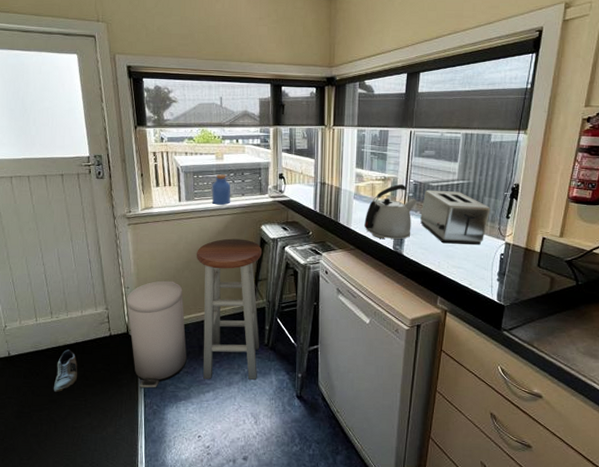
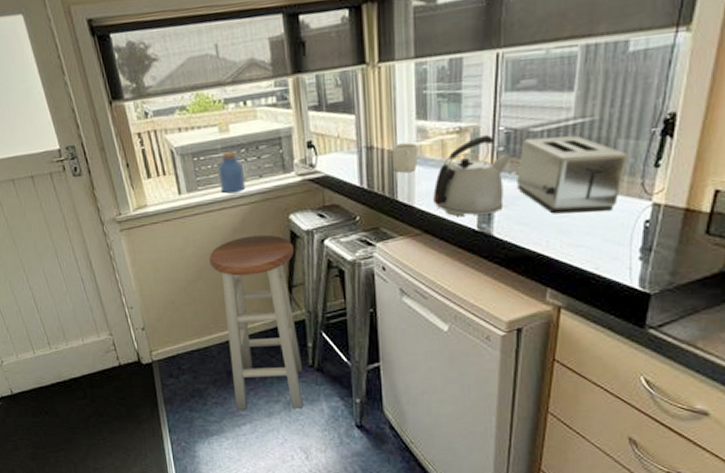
shoe: present [53,349,78,393] -> none [65,384,92,432]
pedal bin: present [127,280,187,389] -> none [132,295,214,424]
mug: none [338,183,356,204] -> present [392,142,419,173]

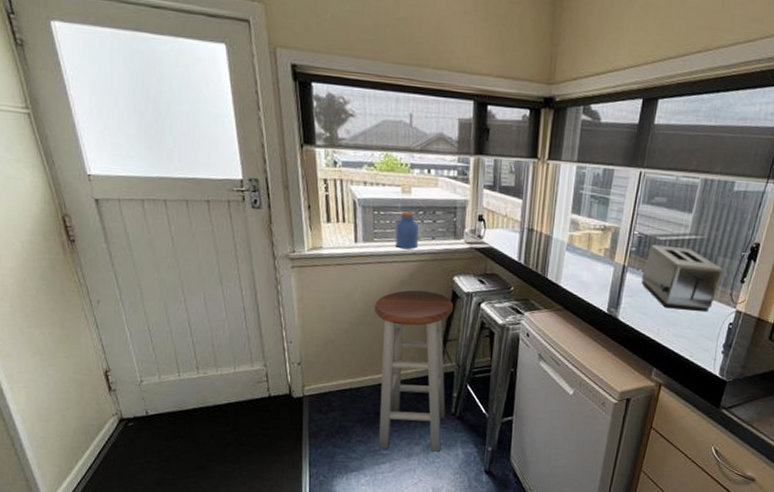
mug: present [392,142,419,173] -> none [547,230,570,257]
kettle: present [433,135,512,217] -> none [576,236,641,301]

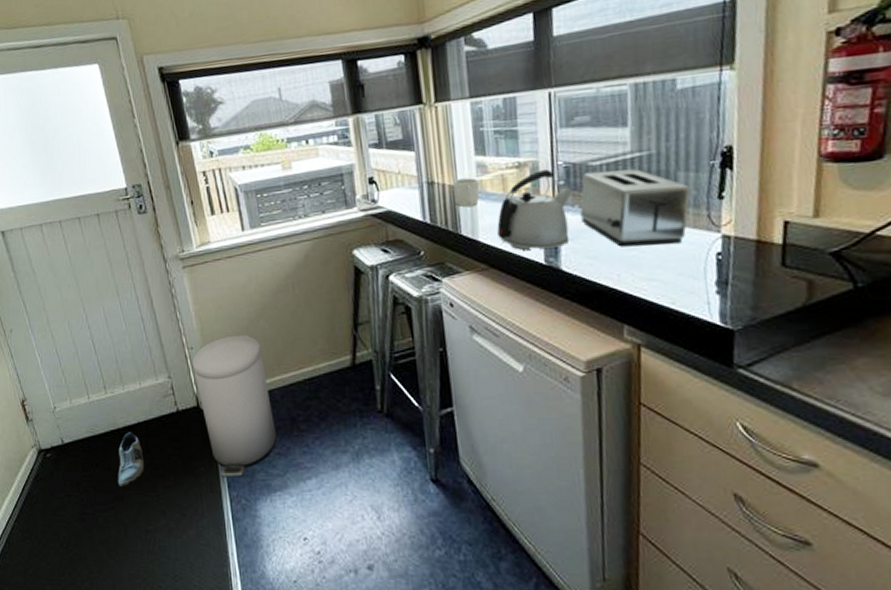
shoe: none [201,410,231,459] -> present [117,432,146,487]
pedal bin: none [289,335,361,458] -> present [192,334,277,478]
bar stool: present [374,290,453,452] -> none [271,270,373,461]
jar: present [395,211,419,251] -> none [281,188,309,231]
mug: none [547,230,570,257] -> present [453,177,480,208]
kettle: none [576,236,641,301] -> present [497,169,573,251]

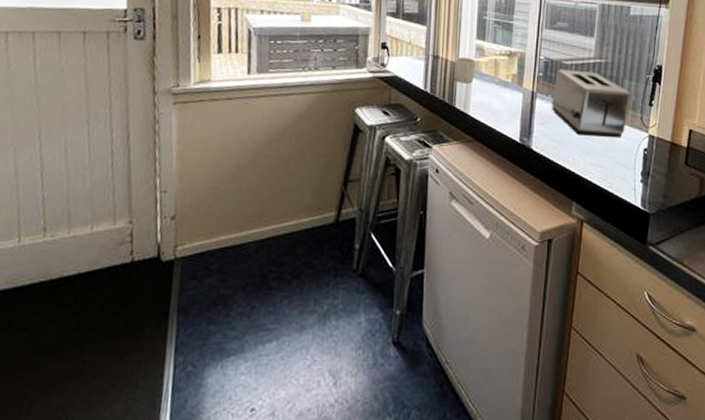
shoe: present [117,432,146,487] -> none [33,284,77,353]
pedal bin: present [192,334,277,478] -> none [161,181,244,340]
kettle: present [497,169,573,251] -> none [485,61,549,129]

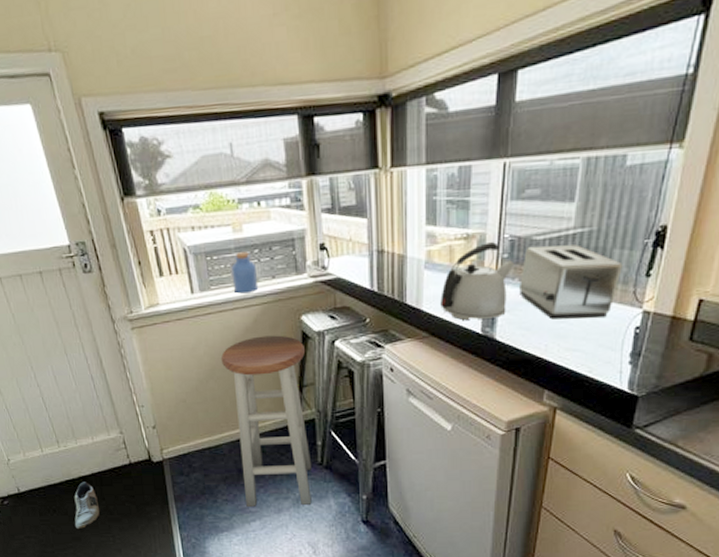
shoe: none [33,284,77,353] -> present [74,482,101,530]
bar stool: none [264,124,355,322] -> present [220,335,312,507]
jar: none [292,40,319,82] -> present [231,252,259,295]
mug: present [454,57,476,84] -> none [402,247,428,277]
kettle: none [485,61,549,129] -> present [440,242,515,321]

